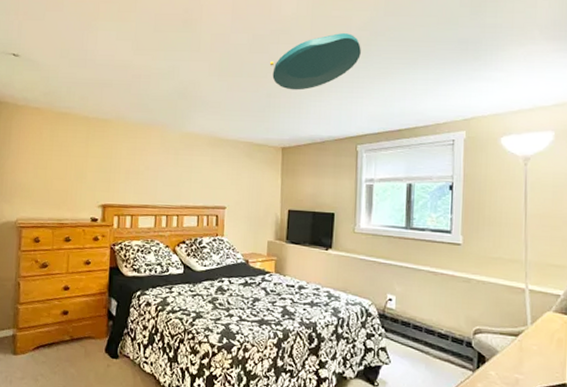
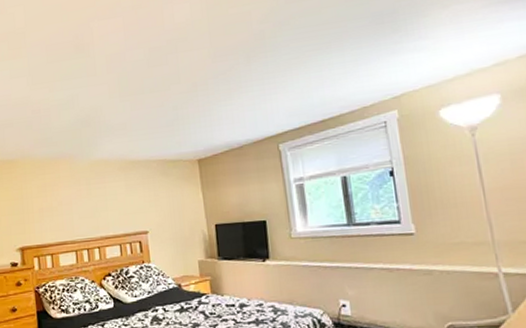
ceiling light: present [269,33,361,91] -> none [171,28,267,99]

